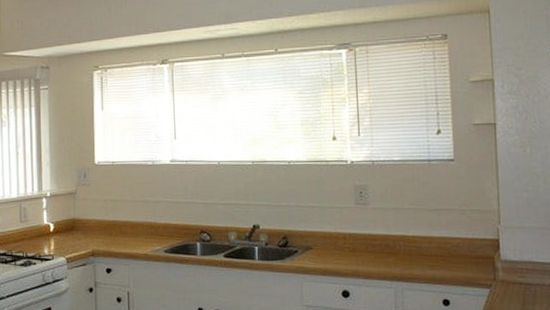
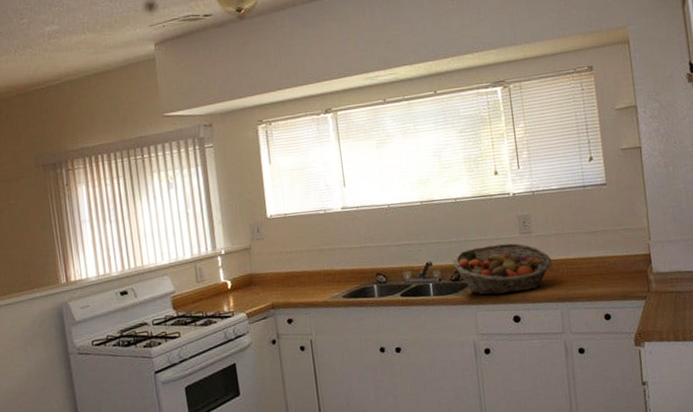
fruit basket: none [281,212,388,266] -> present [452,243,552,296]

